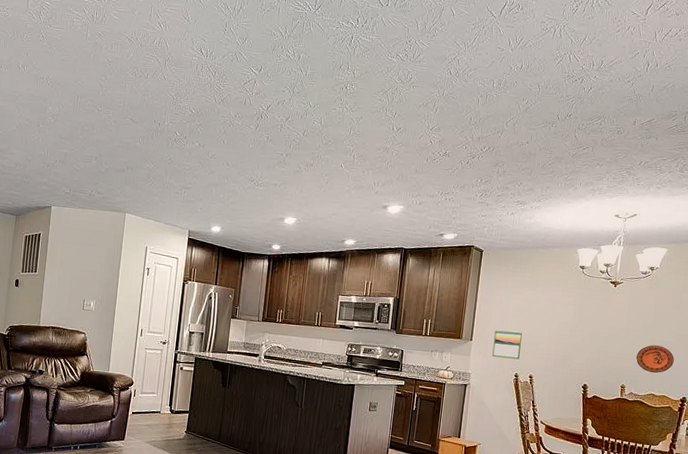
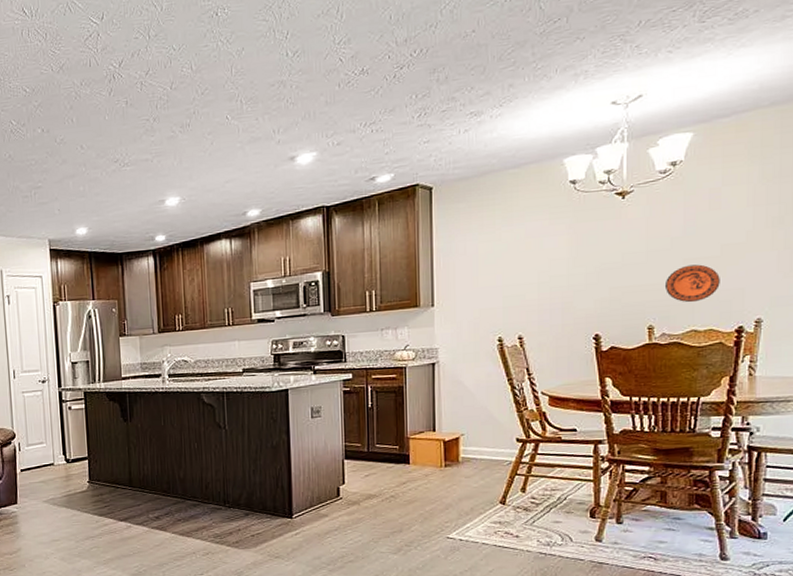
calendar: present [492,329,522,360] -> none [463,282,502,322]

